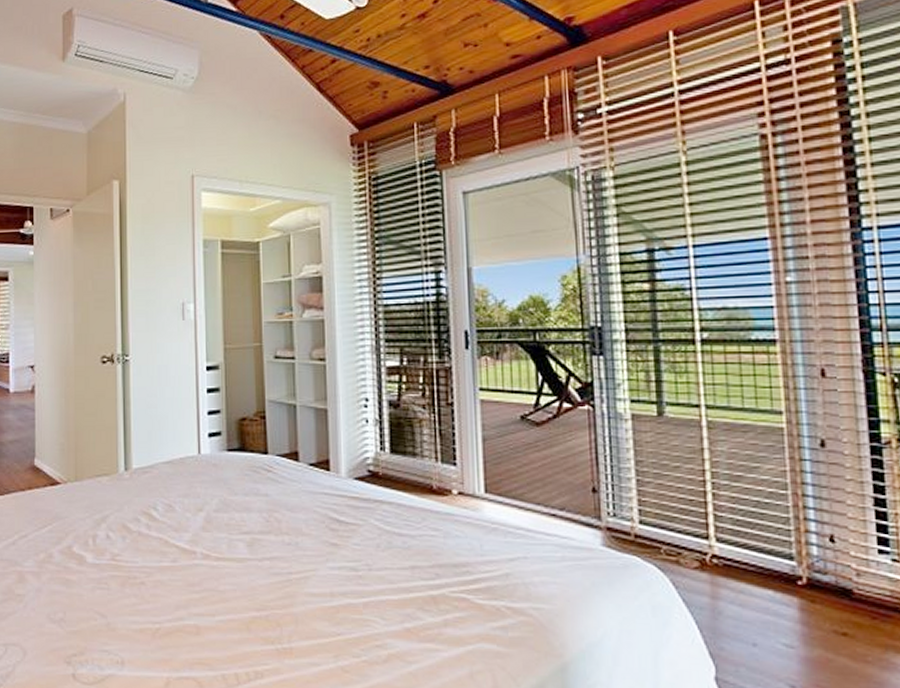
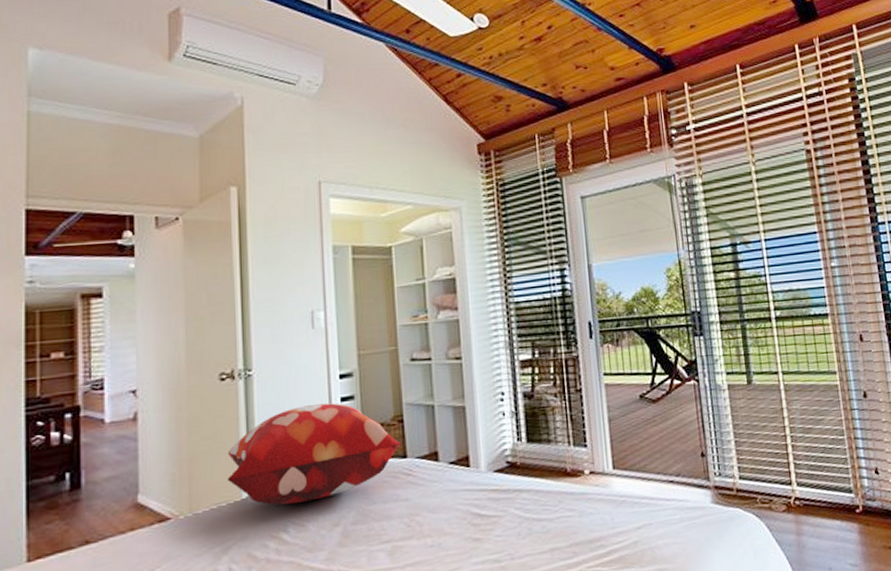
decorative pillow: none [106,393,264,484] -> present [227,403,402,505]

